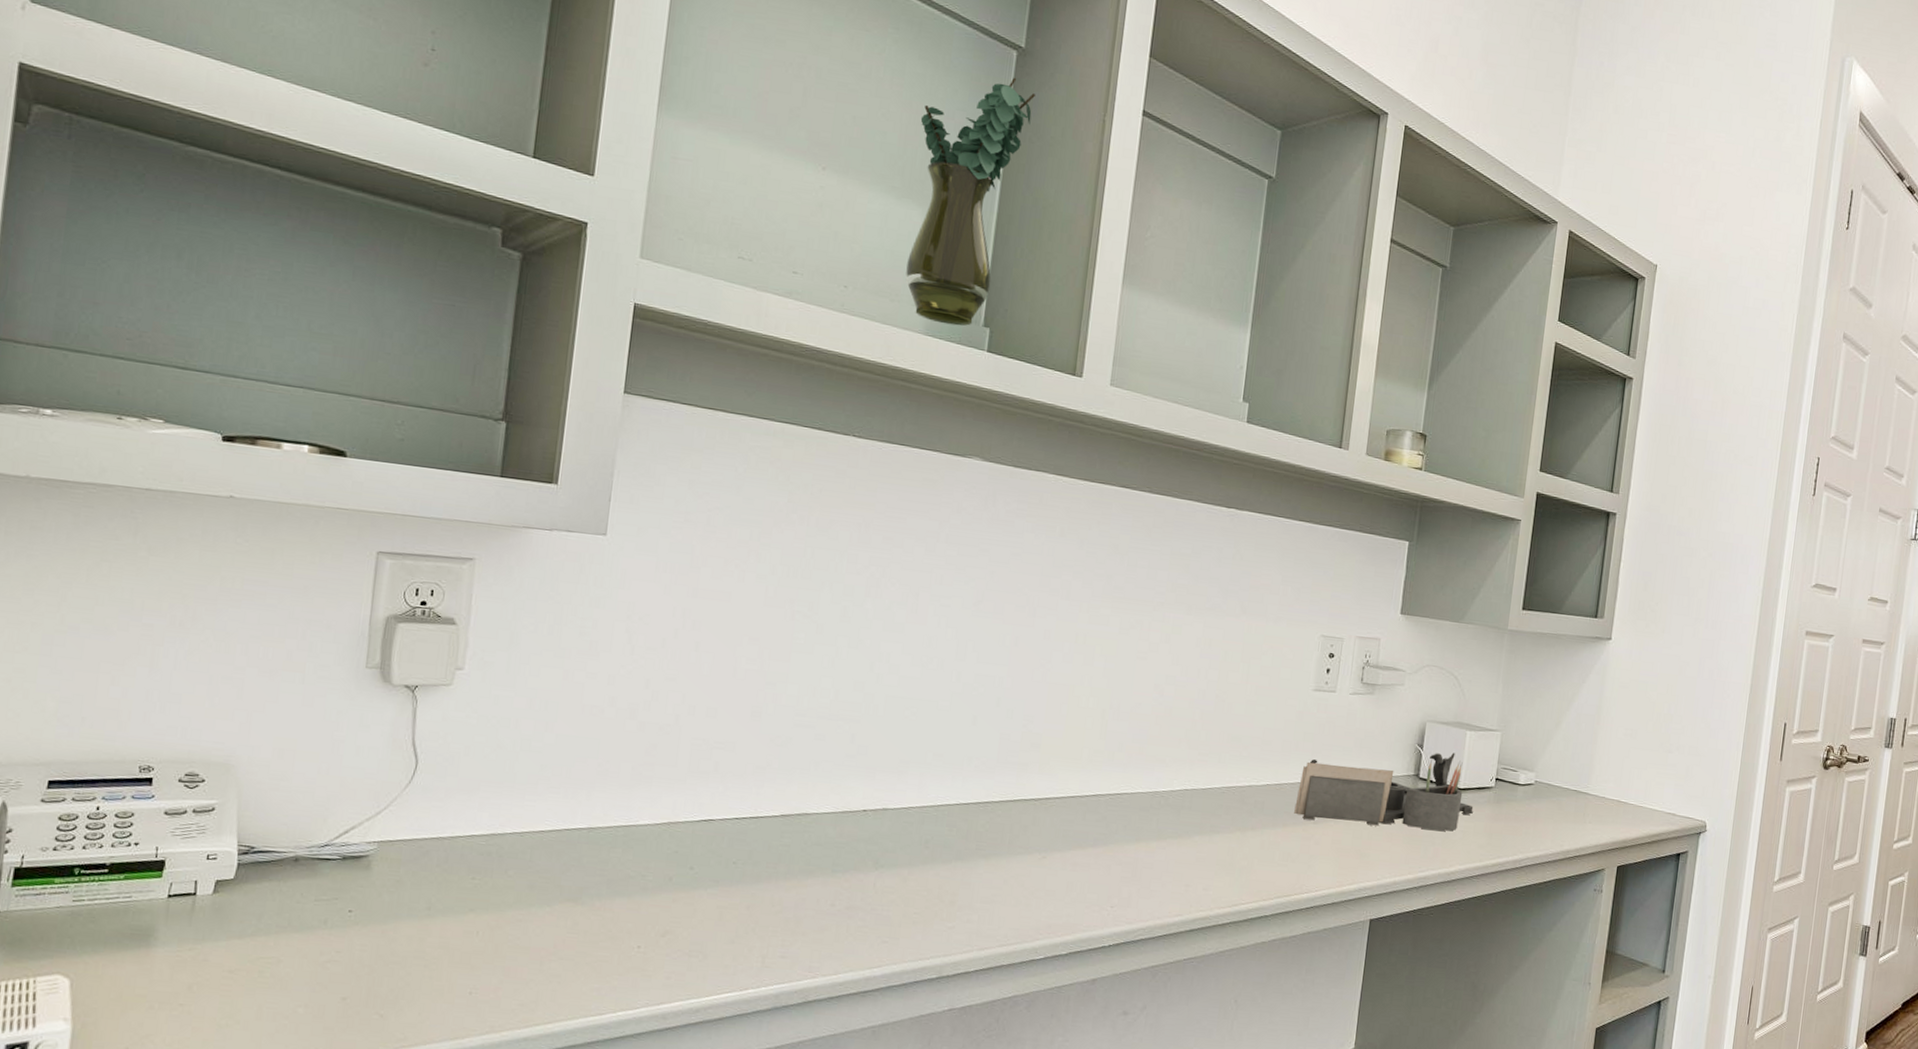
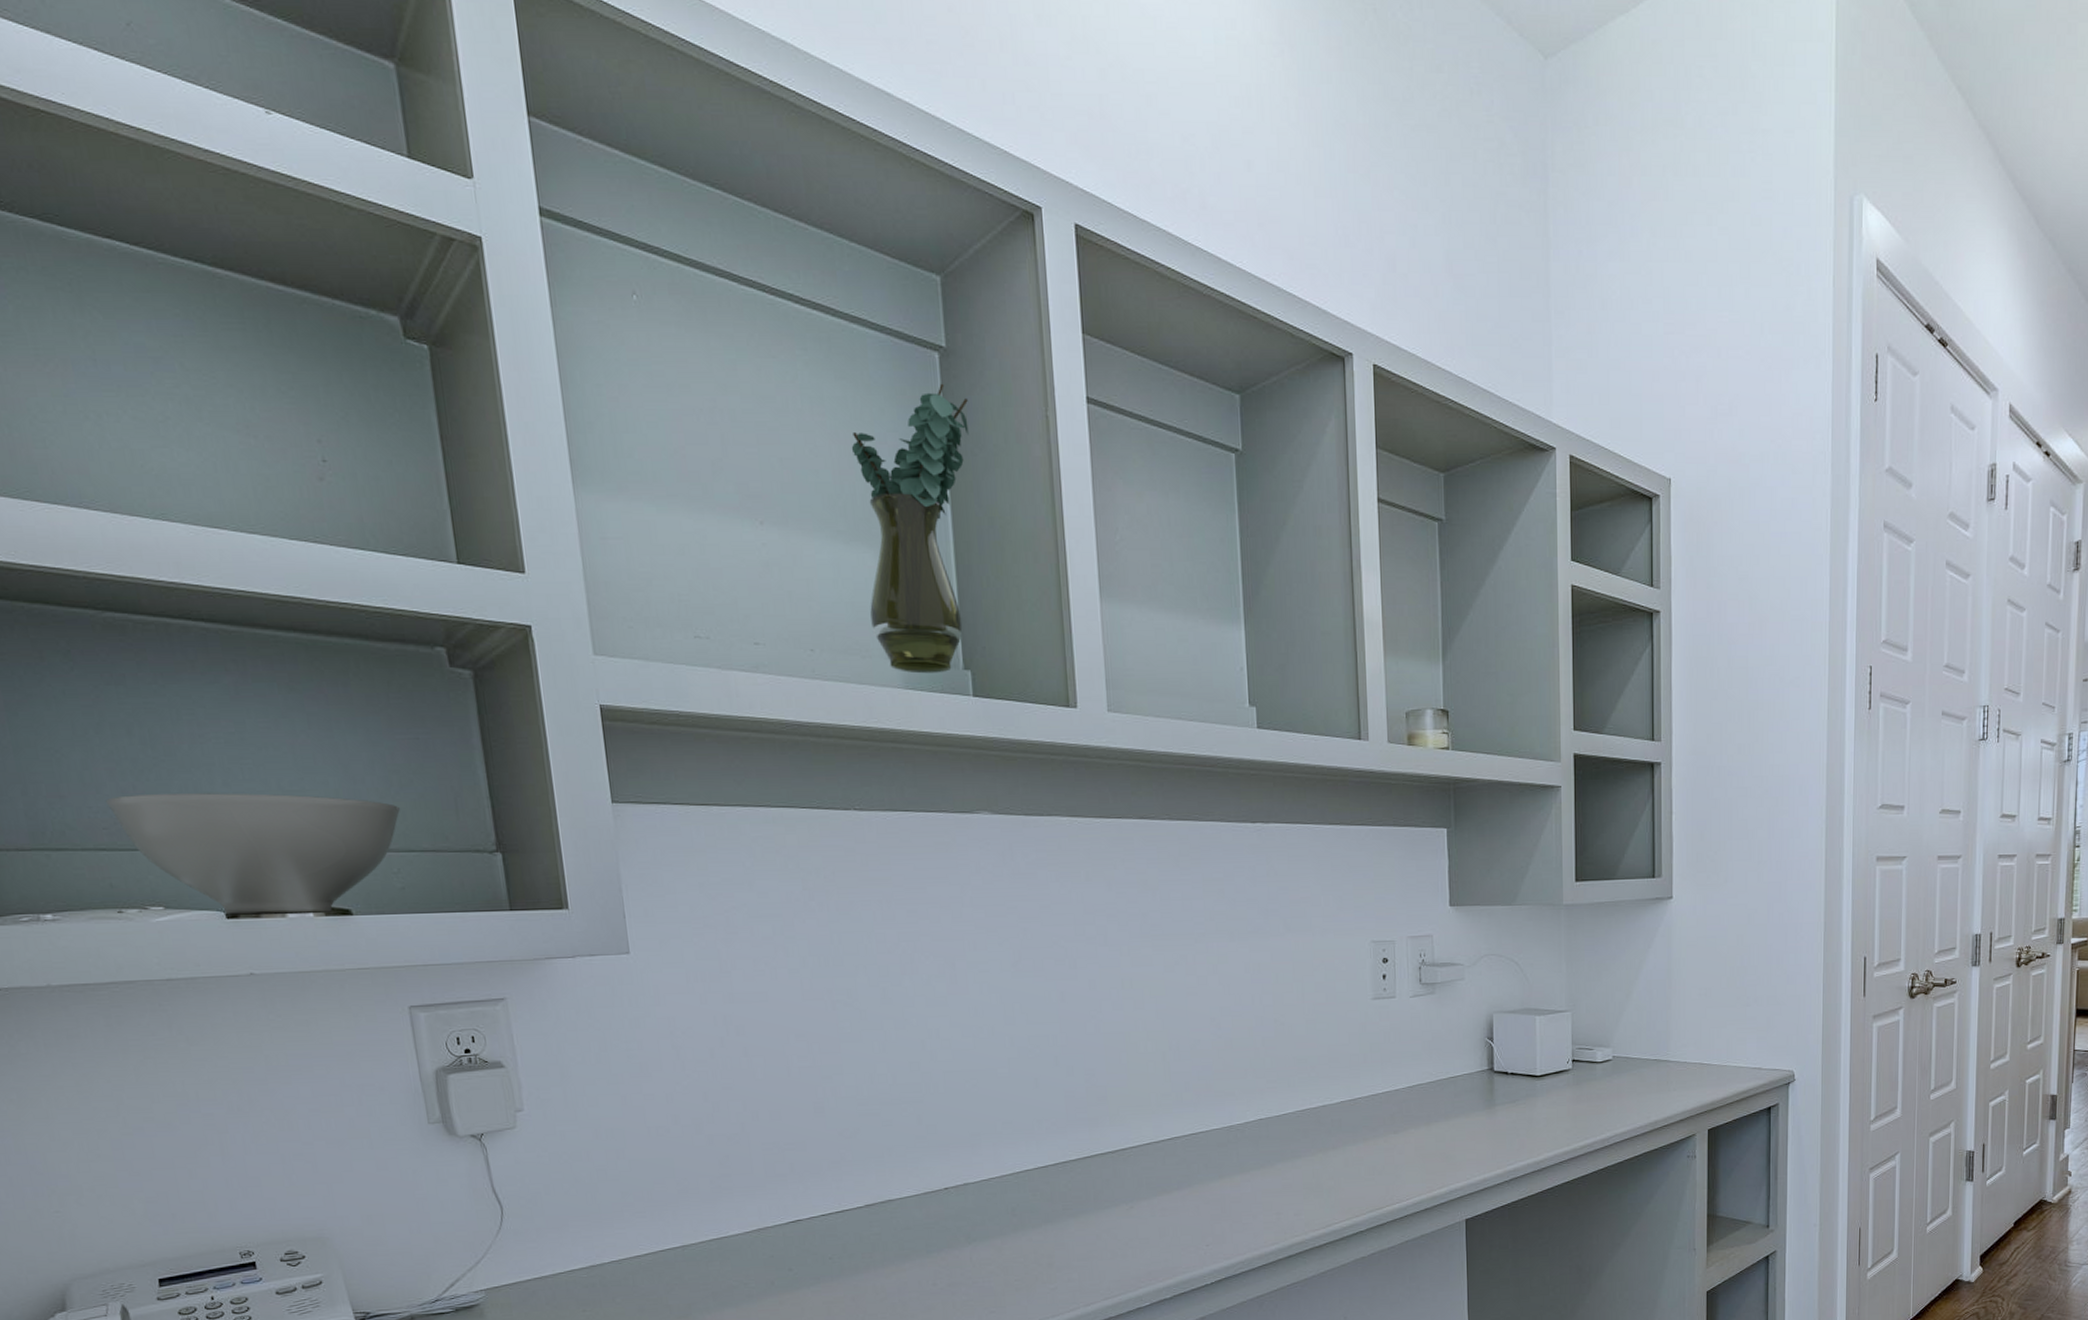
bowl: none [137,311,420,452] -> present [105,793,401,916]
desk organizer: present [1294,752,1474,832] -> none [1372,1040,1554,1131]

